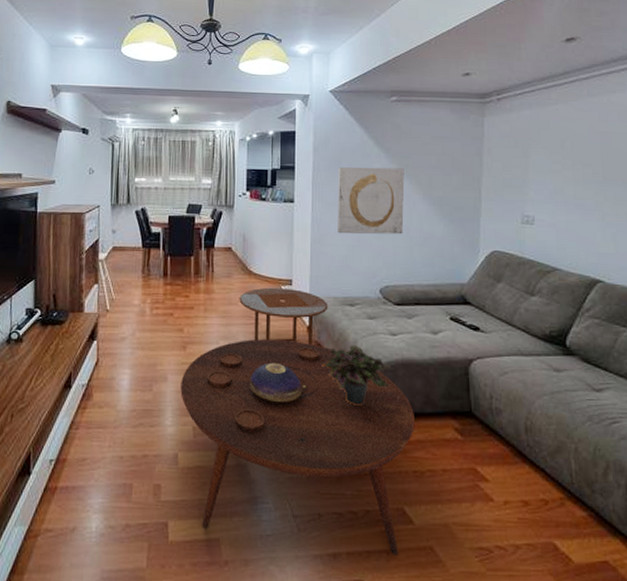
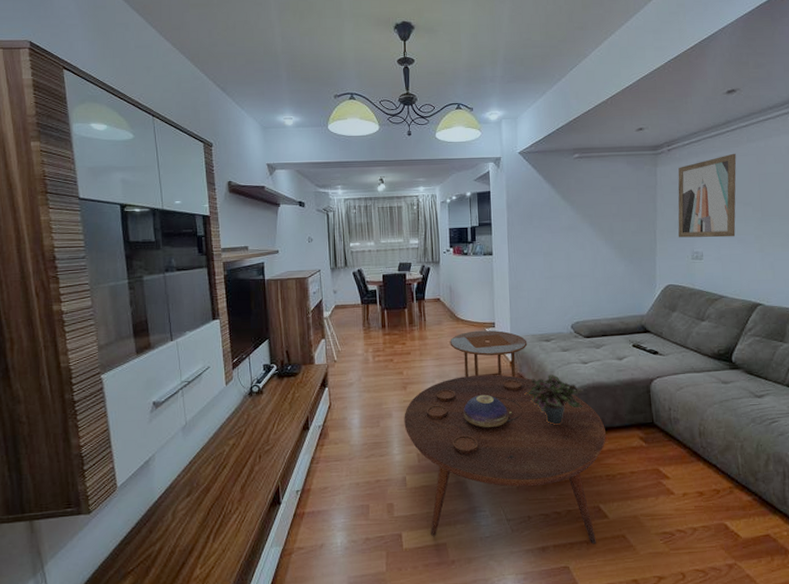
wall art: present [337,167,405,235] -> none [530,218,590,280]
wall art: none [506,107,575,201] -> present [678,153,737,238]

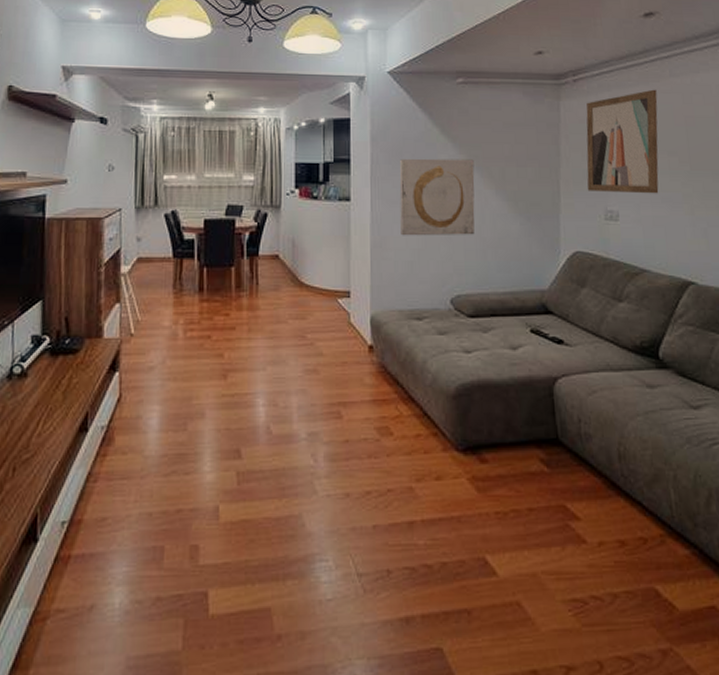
coffee table: present [404,374,607,545] -> none [221,362,496,615]
side table: present [450,330,528,378] -> none [289,301,393,368]
decorative bowl: present [463,394,509,427] -> none [303,390,366,437]
potted plant: present [524,374,584,425] -> none [387,366,466,437]
wall art: none [530,218,590,280] -> present [399,158,475,236]

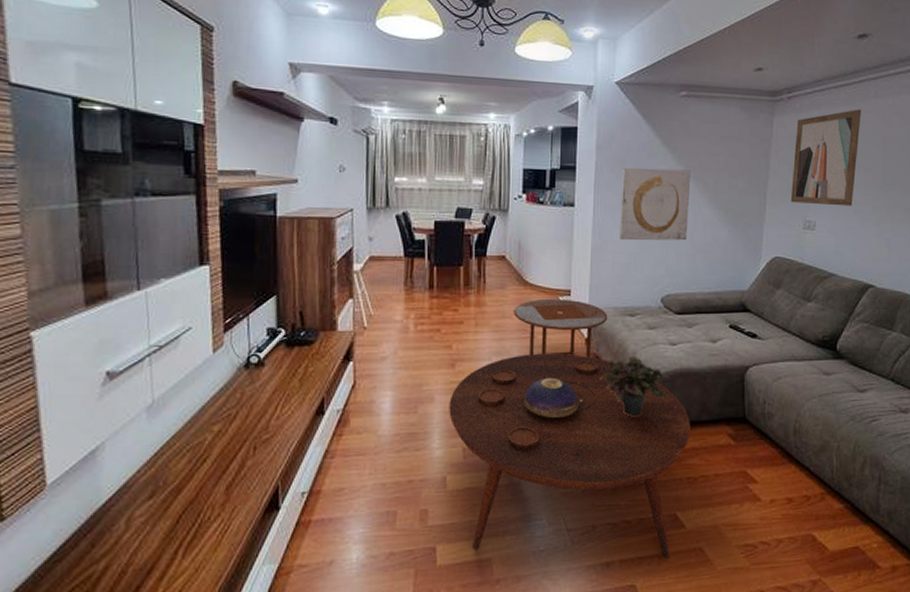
coffee table: none [221,362,496,615] -> present [449,353,691,559]
side table: none [289,301,393,368] -> present [513,298,608,358]
decorative bowl: none [303,390,366,437] -> present [523,377,580,418]
potted plant: none [387,366,466,437] -> present [600,356,669,417]

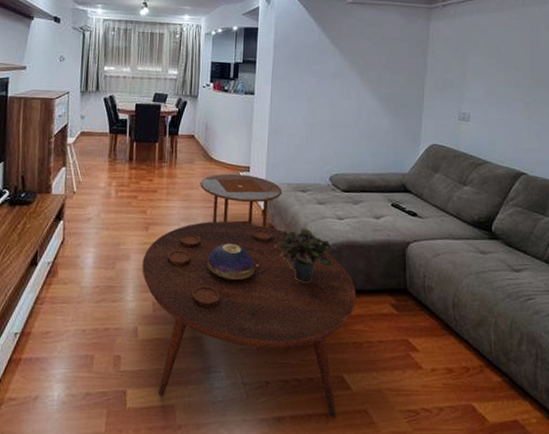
wall art: present [620,168,691,241] -> none [293,63,356,127]
wall art: present [790,109,861,206] -> none [446,16,510,101]

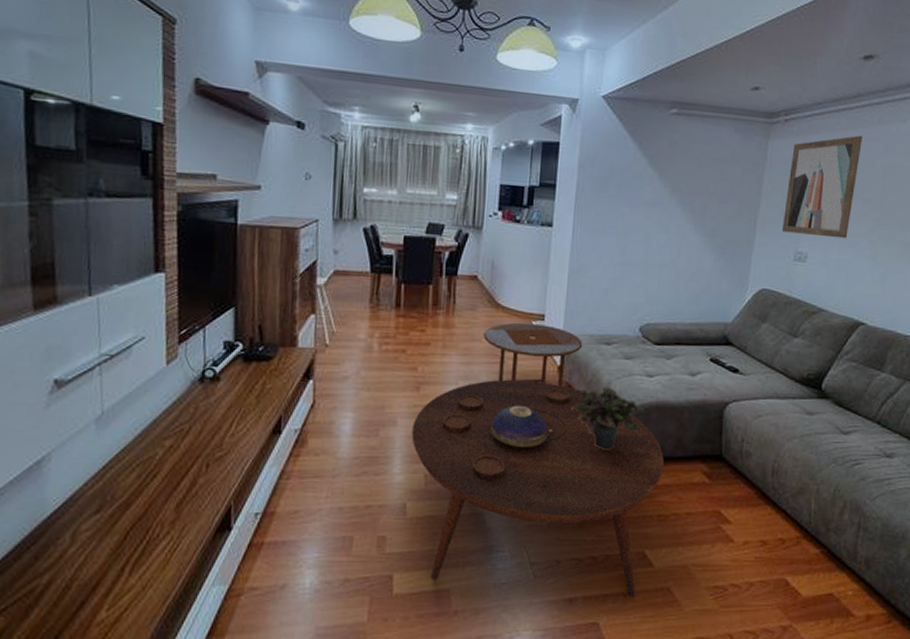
wall art: none [446,16,510,101] -> present [781,135,863,239]

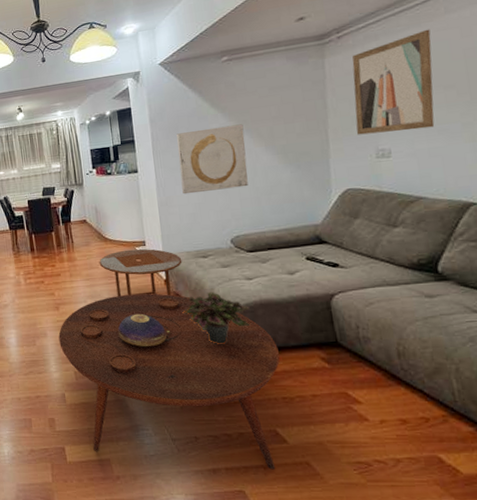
wall art: none [599,188,678,268] -> present [176,124,248,195]

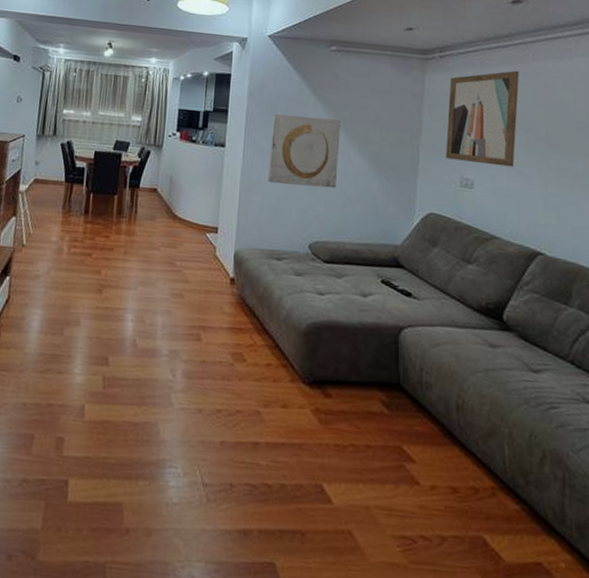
coffee table: present [58,293,280,470] -> none [92,287,340,538]
side table: present [99,248,183,297] -> none [161,233,254,299]
decorative bowl: present [118,313,168,347] -> none [165,314,222,358]
potted plant: present [182,292,251,344] -> none [243,302,316,368]

